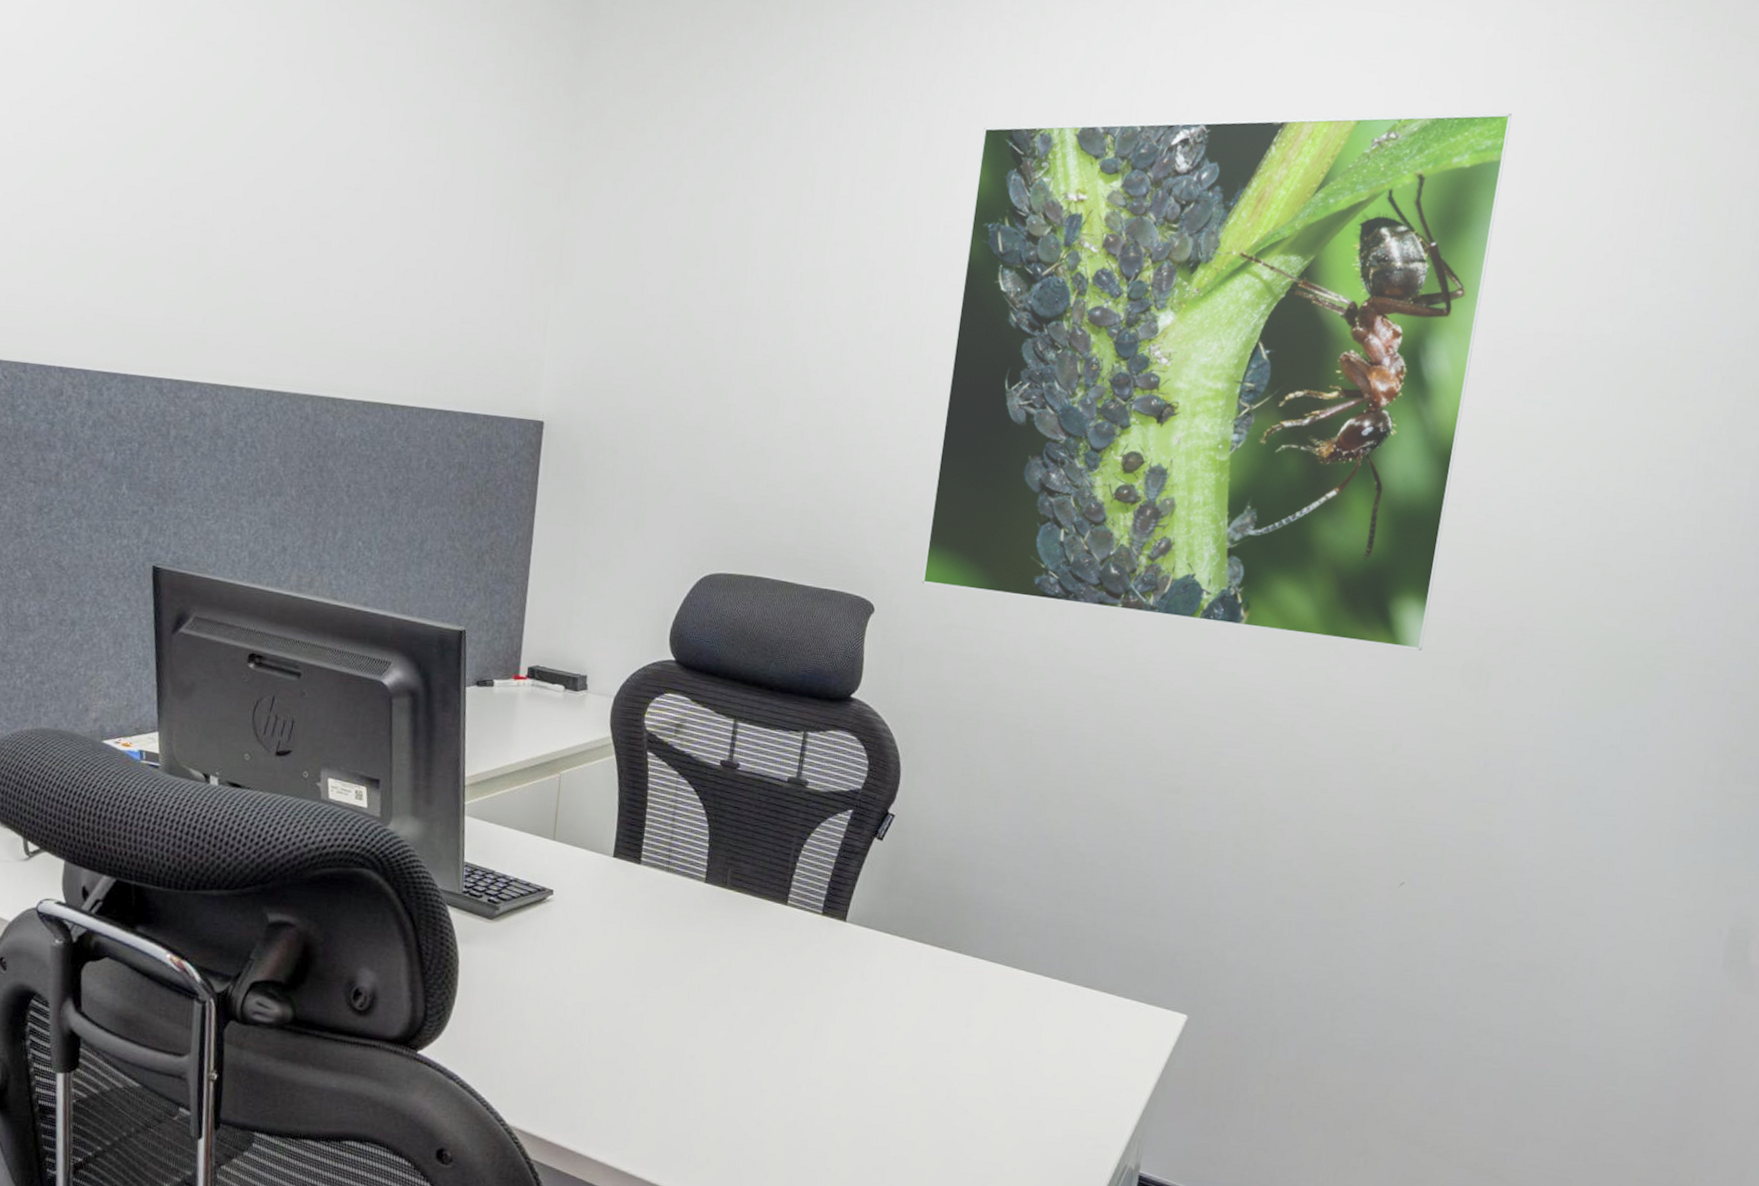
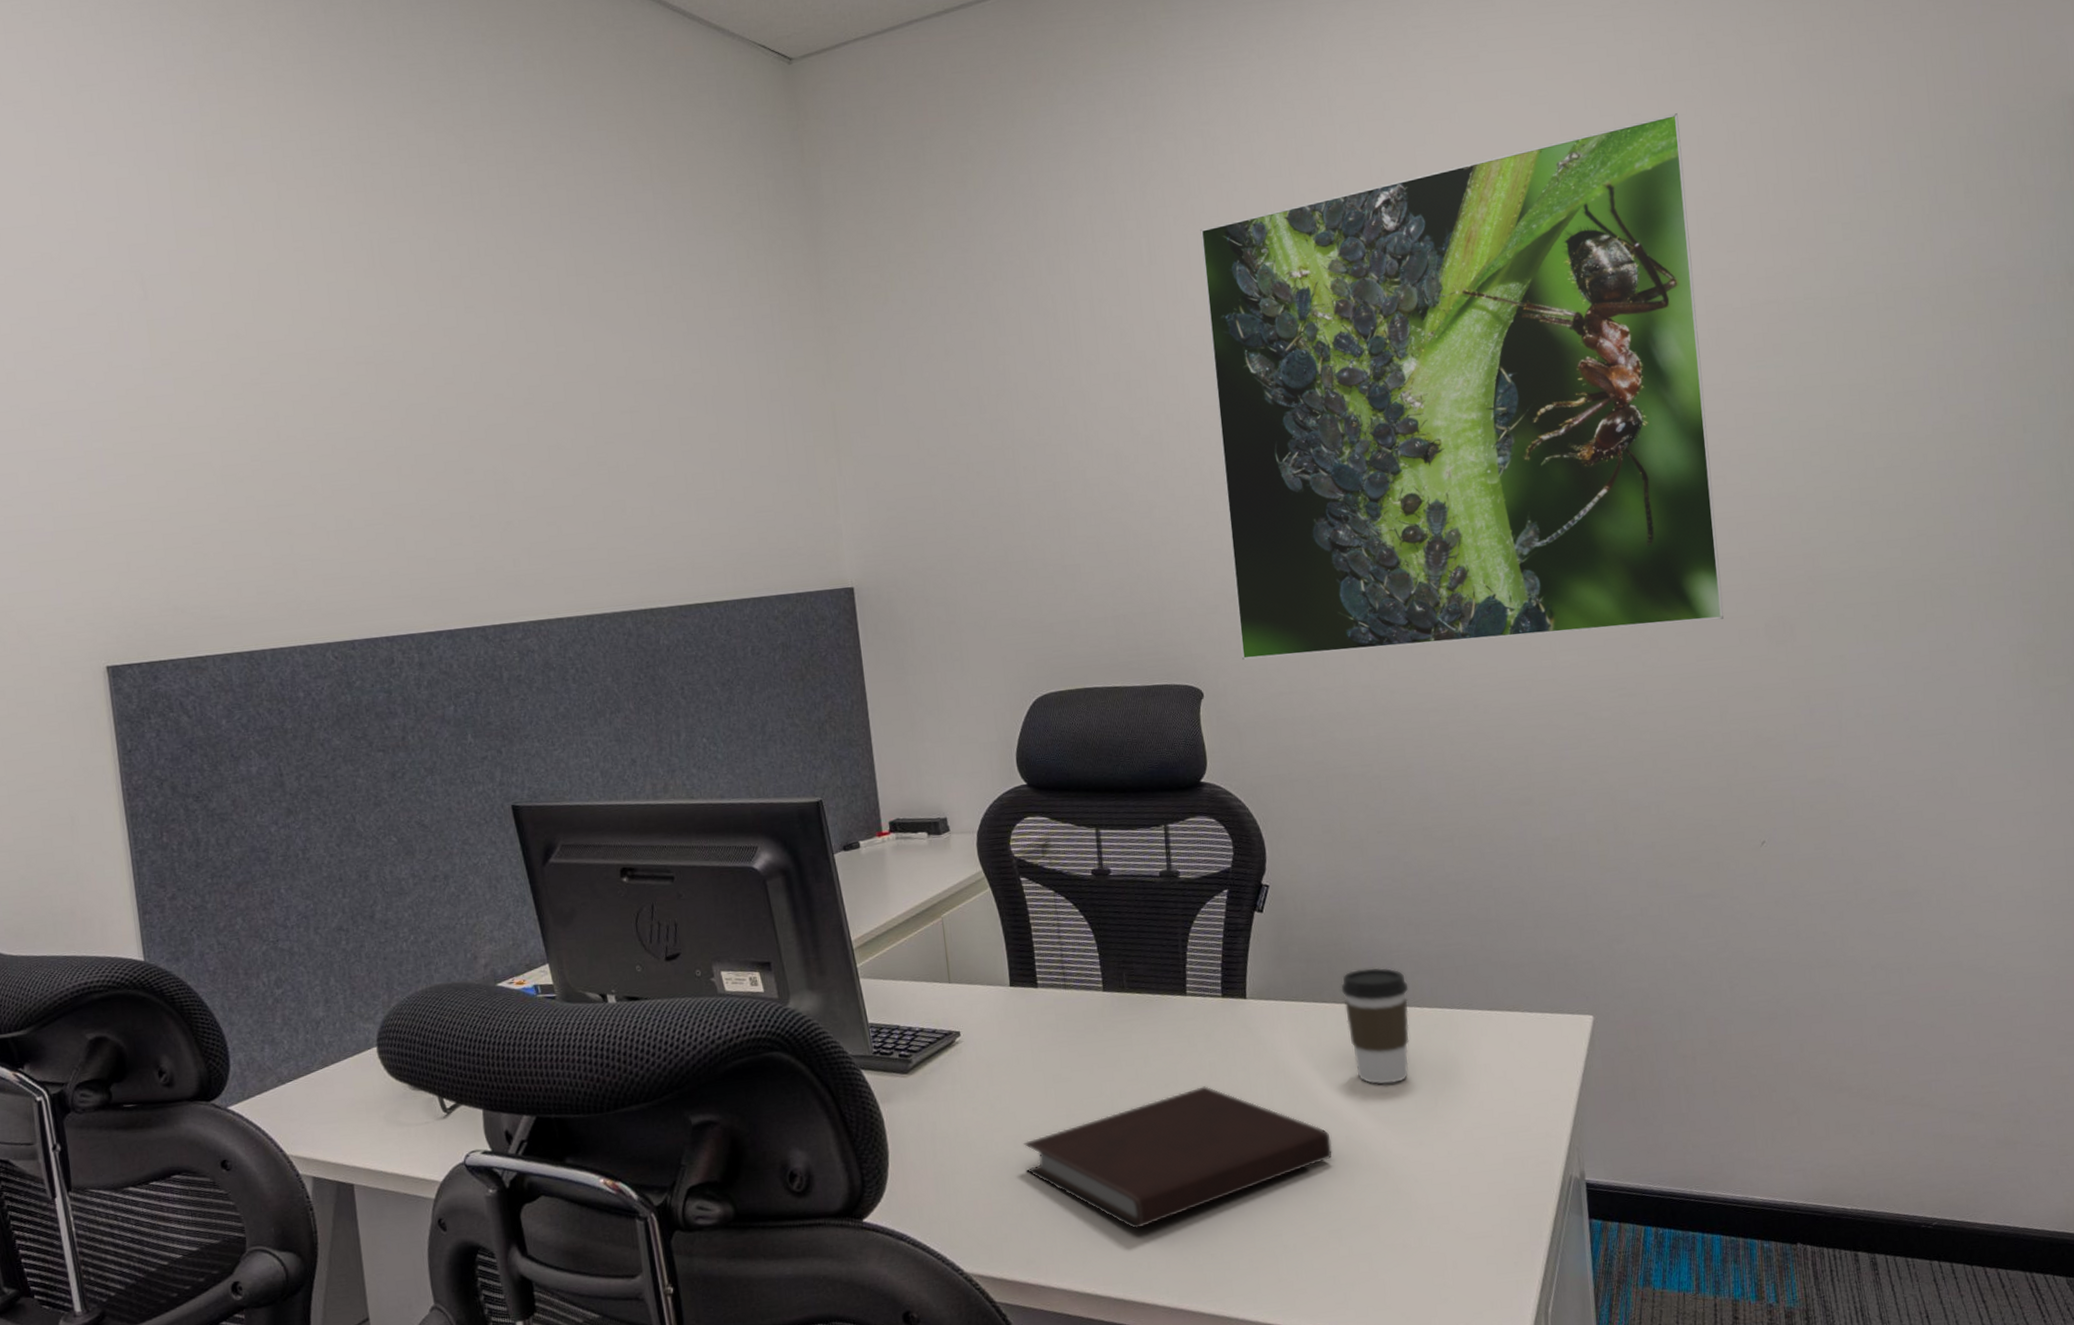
notebook: none [588,997,897,1121] -> present [1024,1086,1332,1230]
coffee cup: none [938,917,1011,1037] -> present [1341,967,1410,1084]

